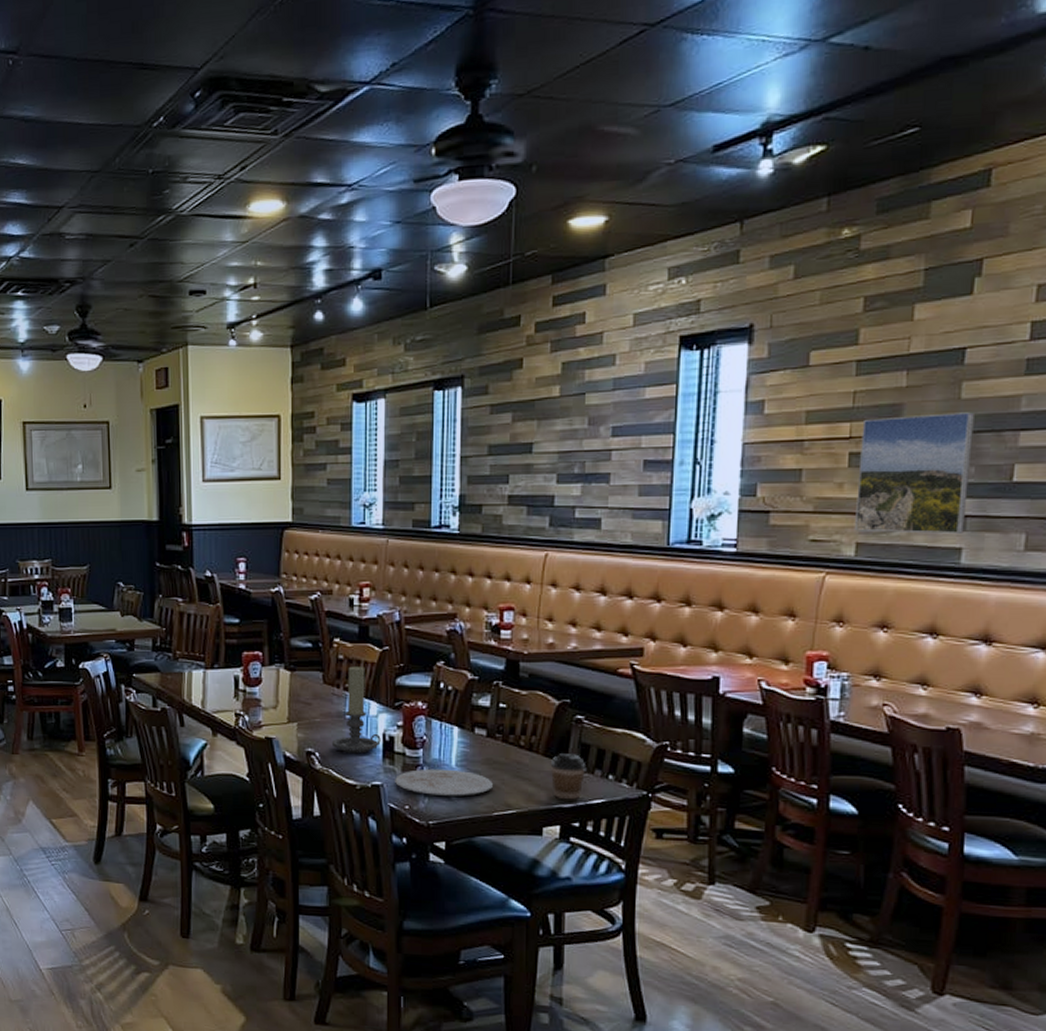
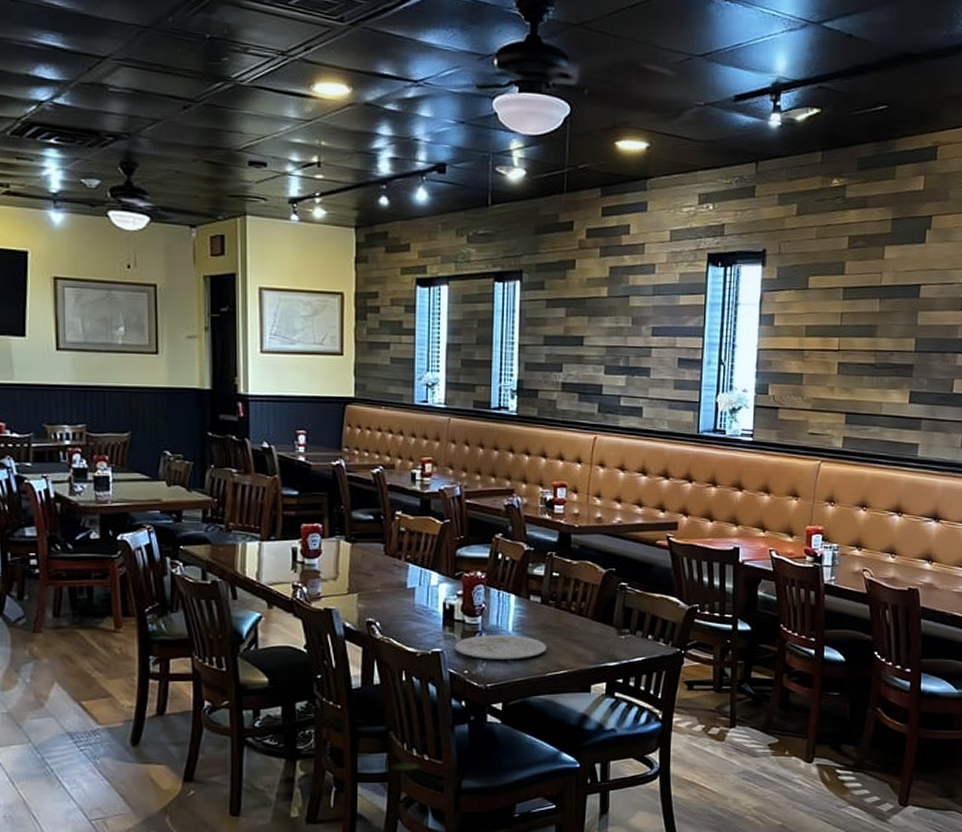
candle holder: present [331,666,381,754] -> none [392,538,441,622]
coffee cup: present [550,754,587,800] -> none [598,617,629,659]
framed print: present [855,412,974,534] -> none [842,335,927,432]

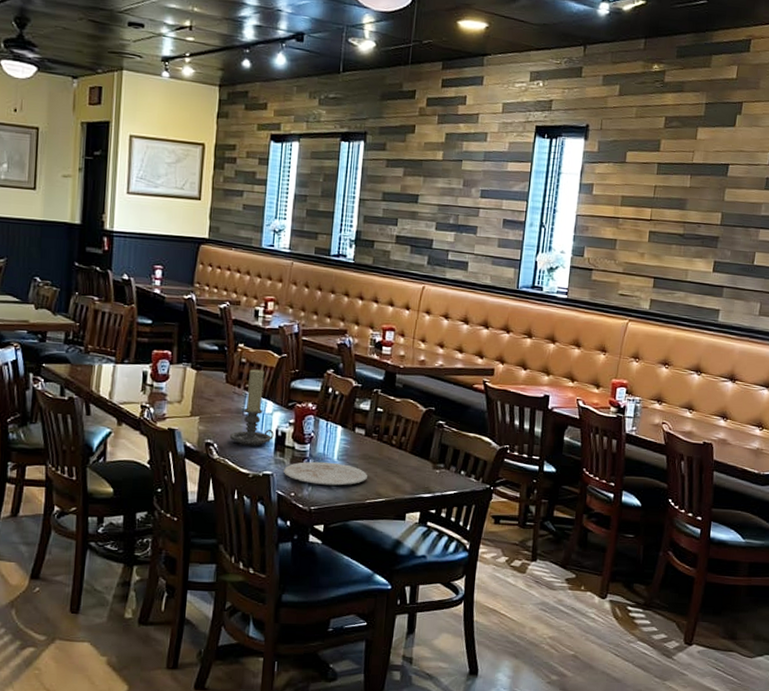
candle holder: none [392,538,441,622] -> present [229,369,274,446]

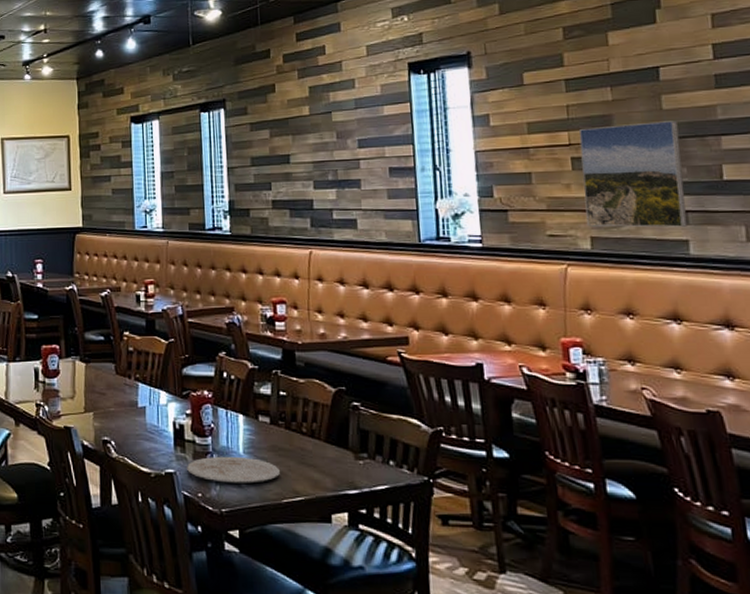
candle holder: present [229,369,274,446] -> none [125,358,172,442]
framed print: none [650,207,732,299] -> present [579,120,688,228]

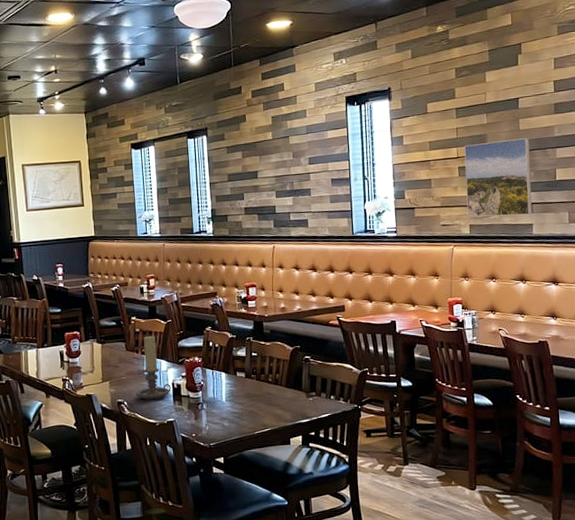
candle holder: none [125,358,172,442] -> present [135,336,171,400]
plate: present [186,456,280,483] -> none [183,404,253,424]

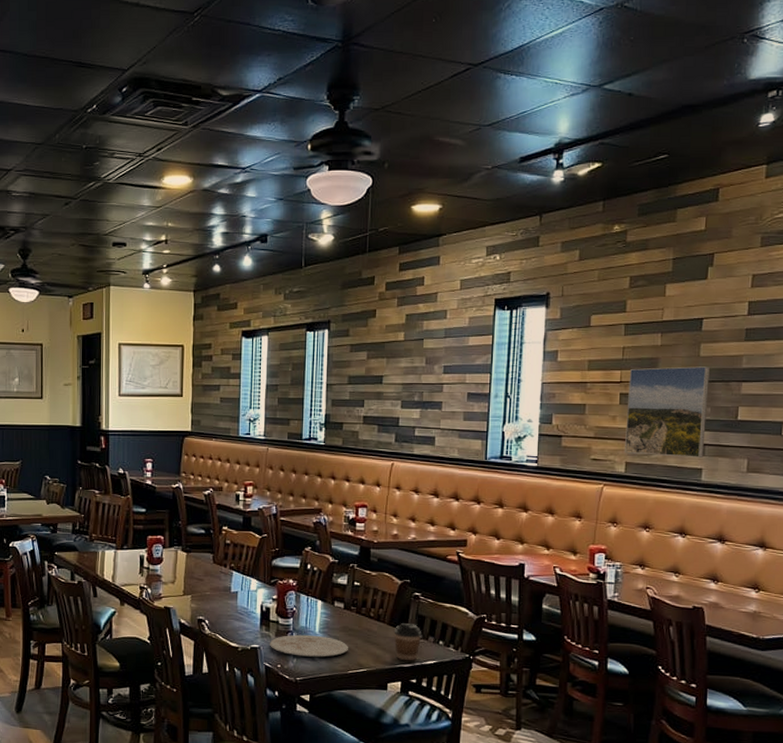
candle holder: present [135,336,171,400] -> none [219,550,259,622]
plate: none [183,404,253,424] -> present [269,634,348,657]
coffee cup: none [290,384,315,417] -> present [394,623,422,661]

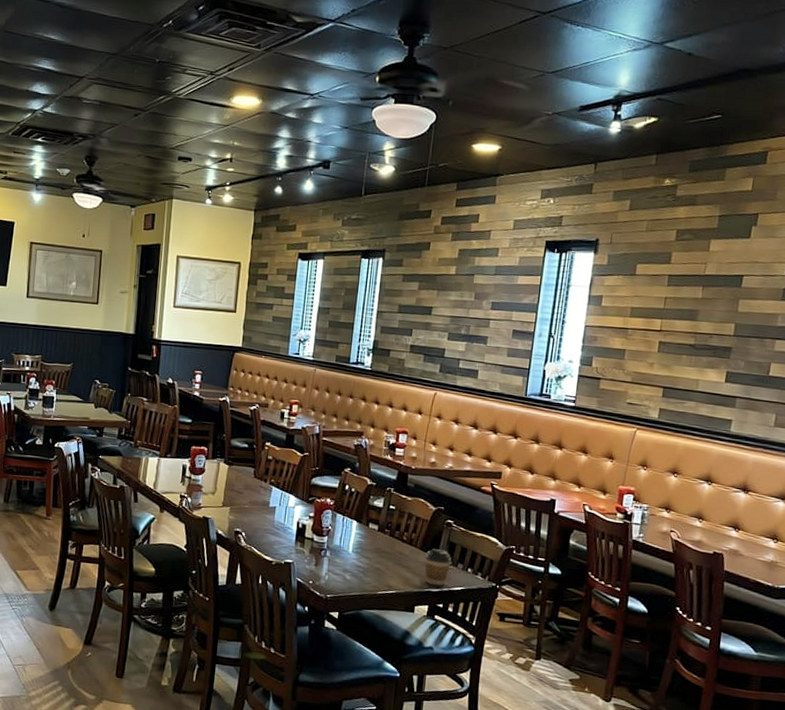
plate: present [269,634,348,657] -> none [302,552,379,577]
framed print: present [625,366,710,458] -> none [659,318,746,409]

